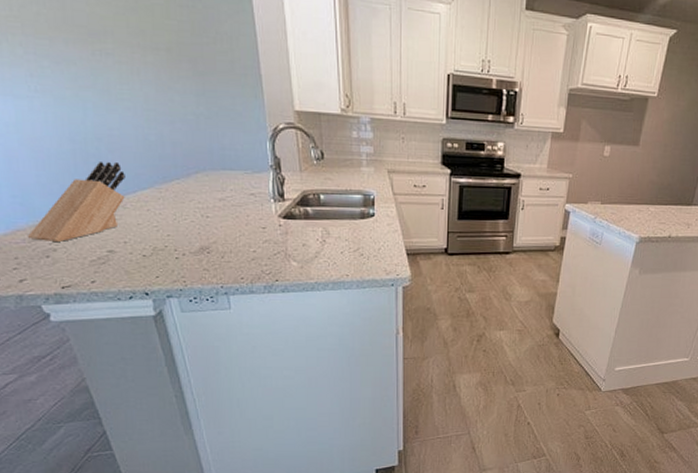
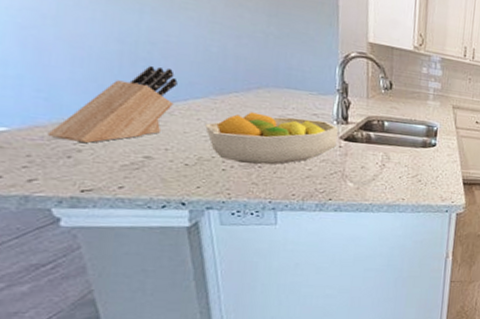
fruit bowl: none [155,198,276,251] -> present [205,112,338,165]

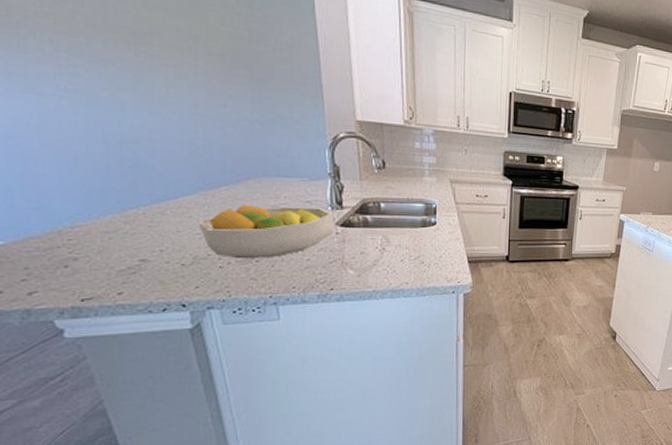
knife block: present [46,66,178,143] -> none [42,166,166,250]

